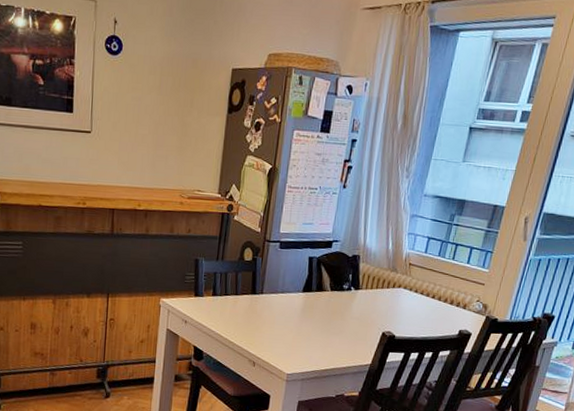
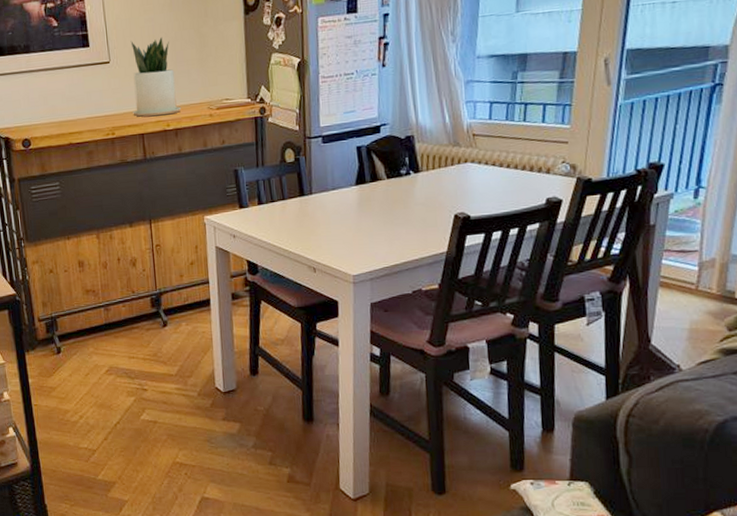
planter: none [106,116,155,196] -> present [130,37,182,118]

